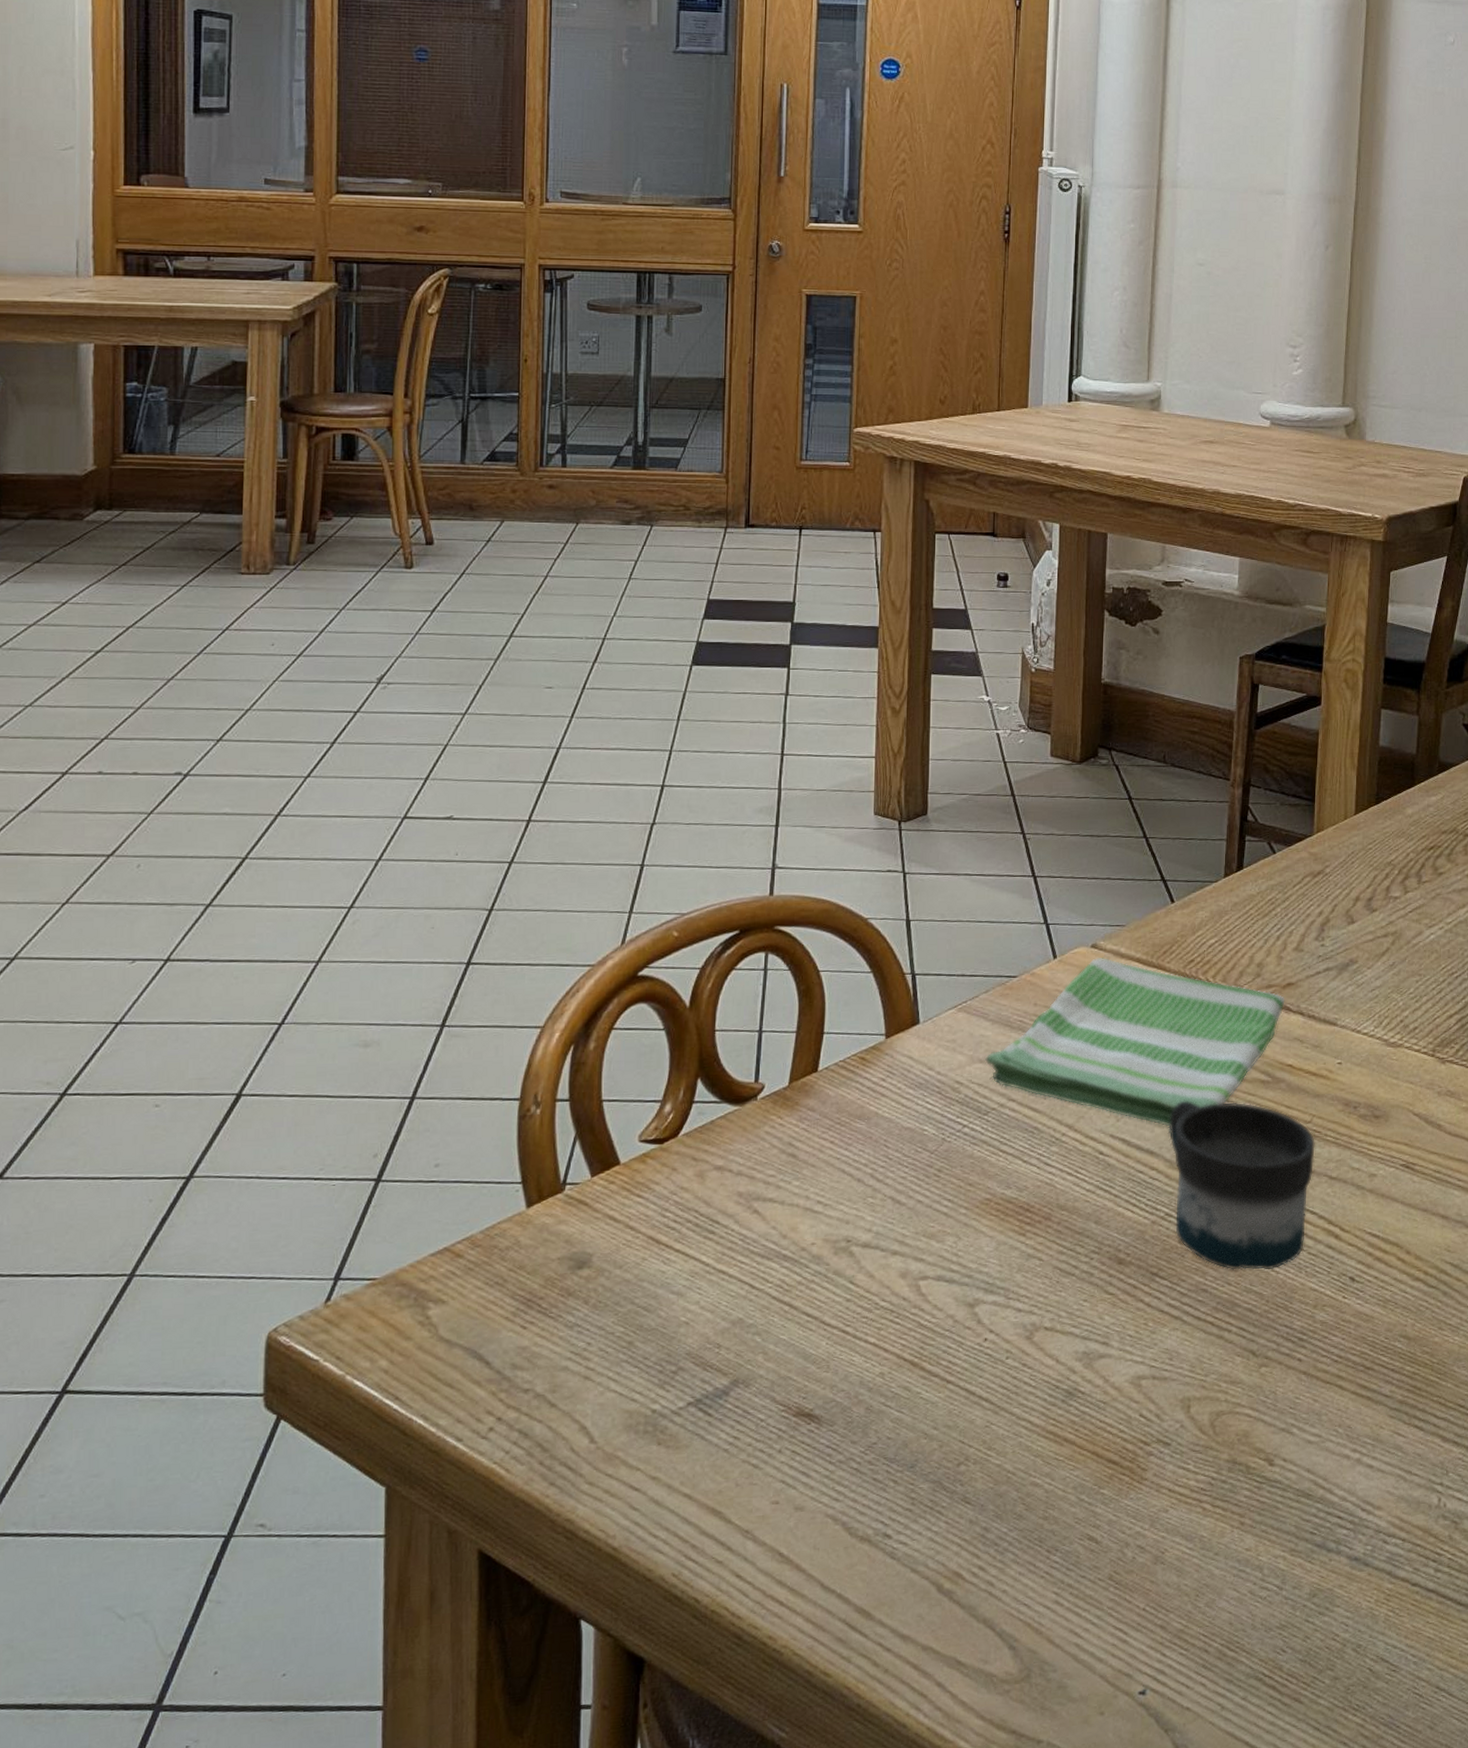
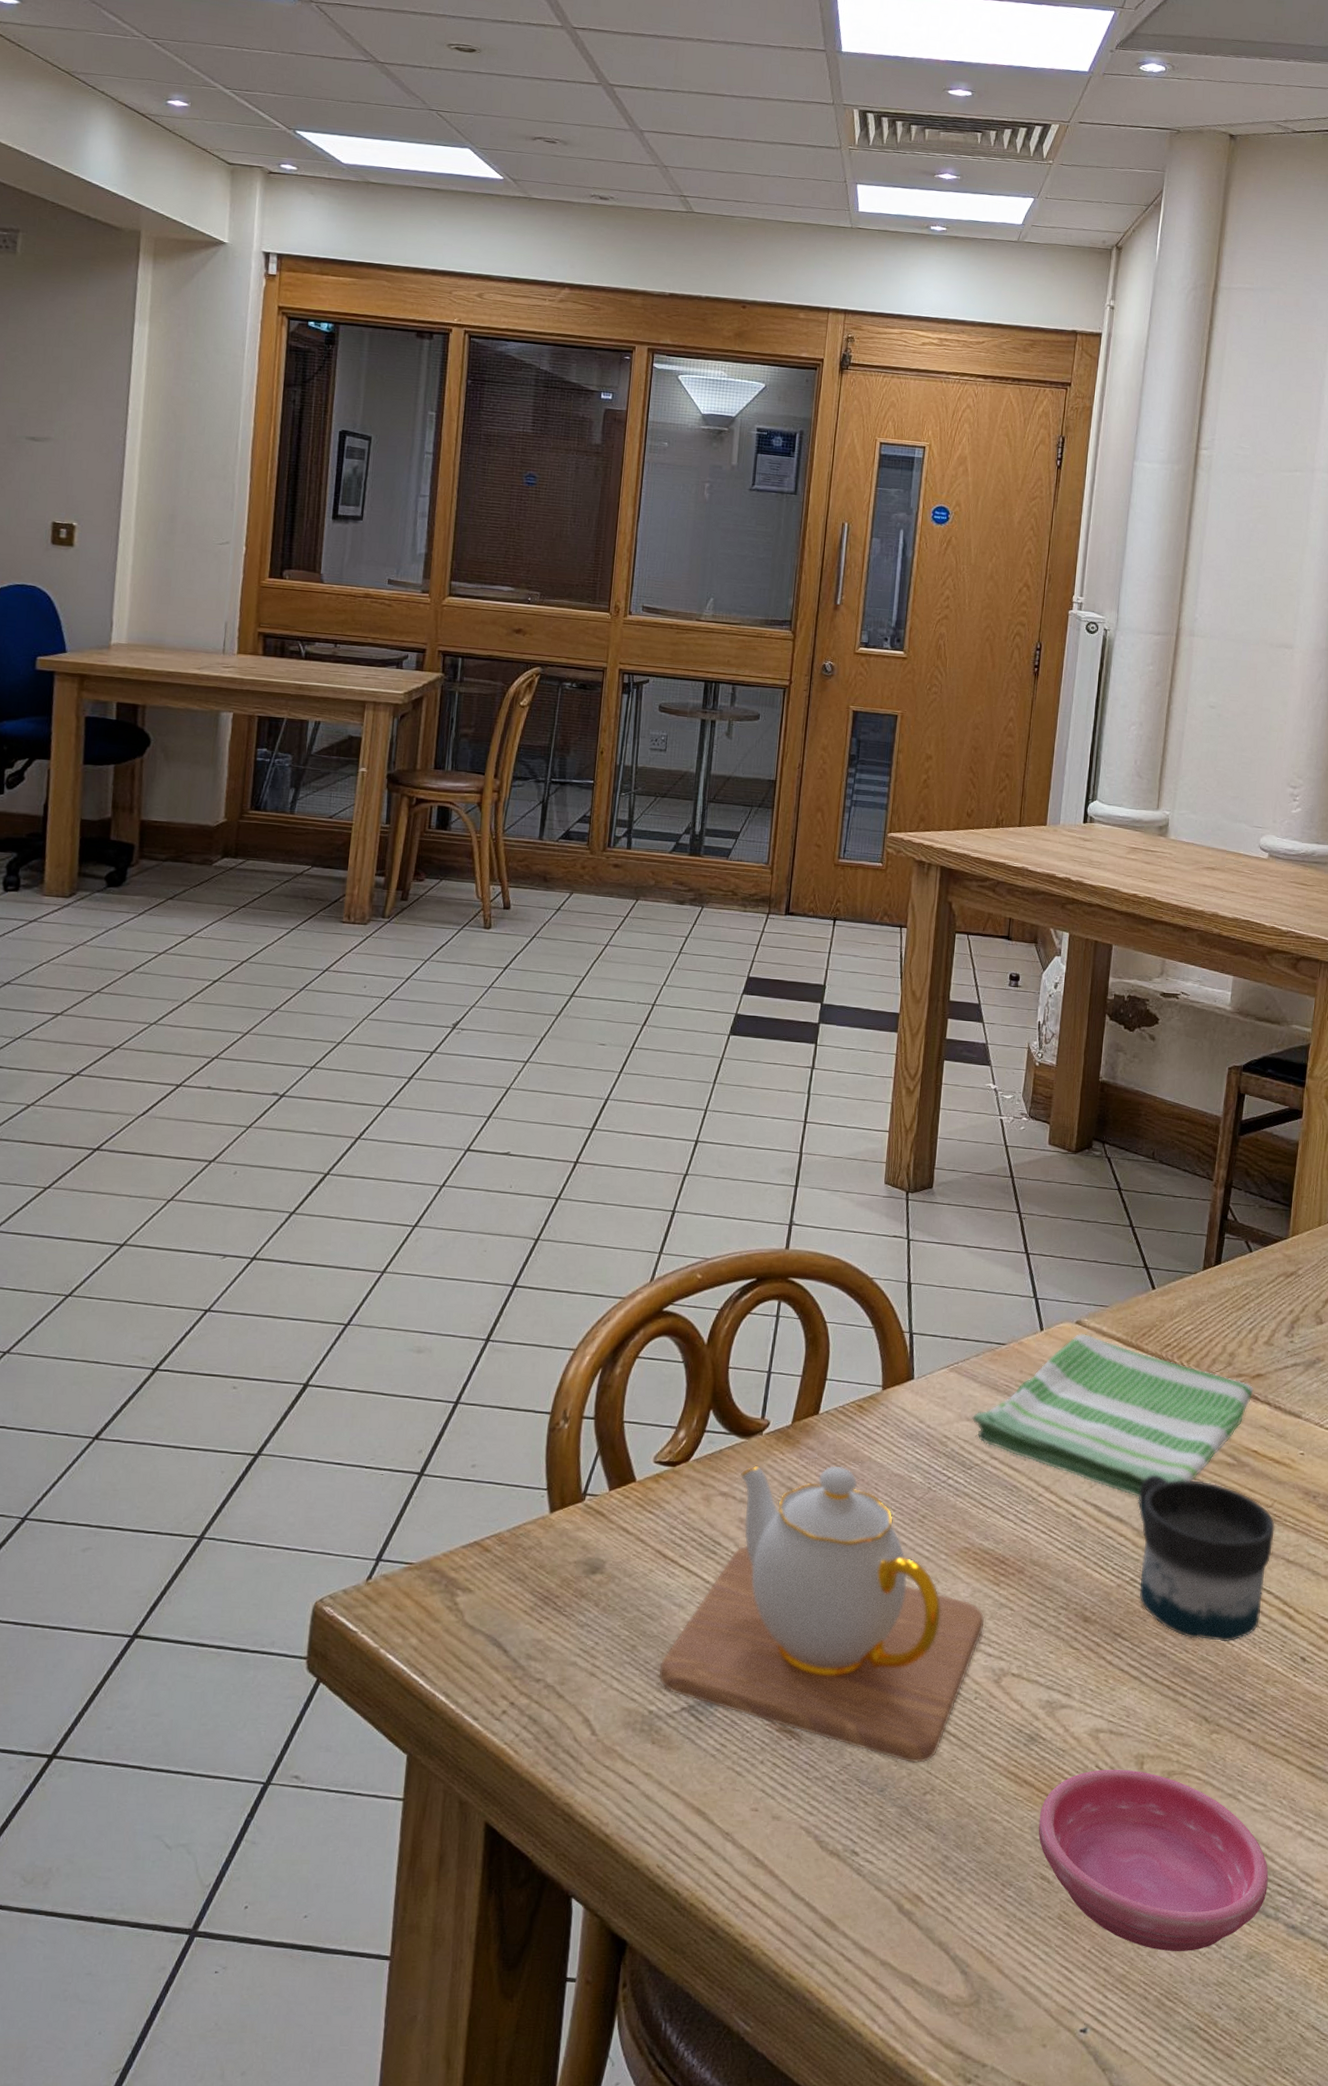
teapot: none [660,1125,1012,1434] -> present [658,1465,985,1763]
saucer: none [1082,1415,1328,1600] -> present [1038,1769,1269,1951]

